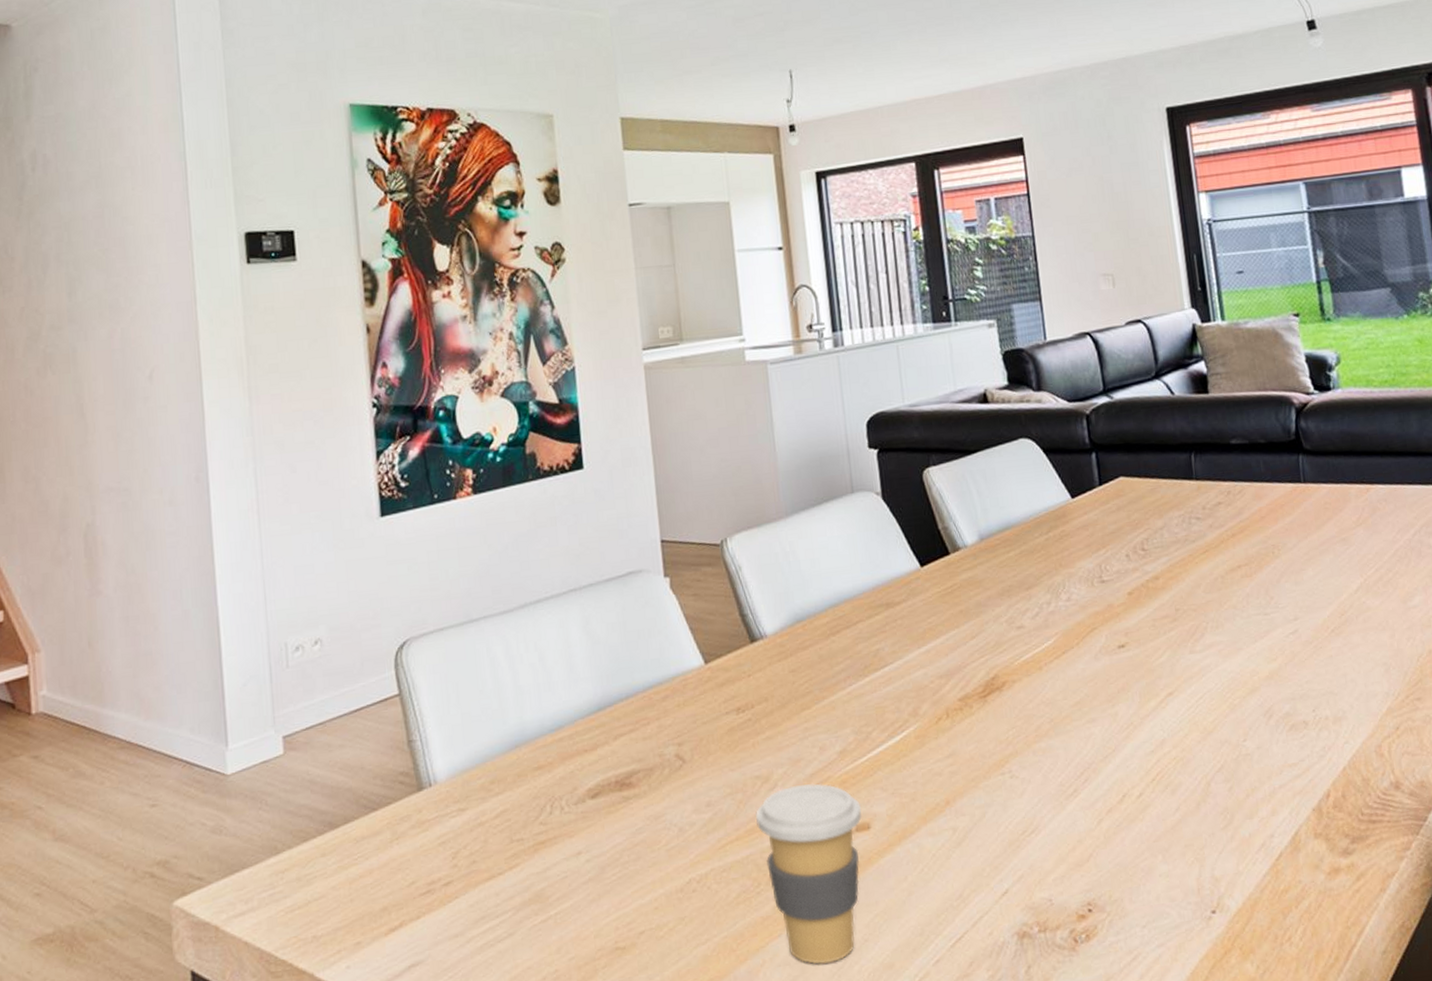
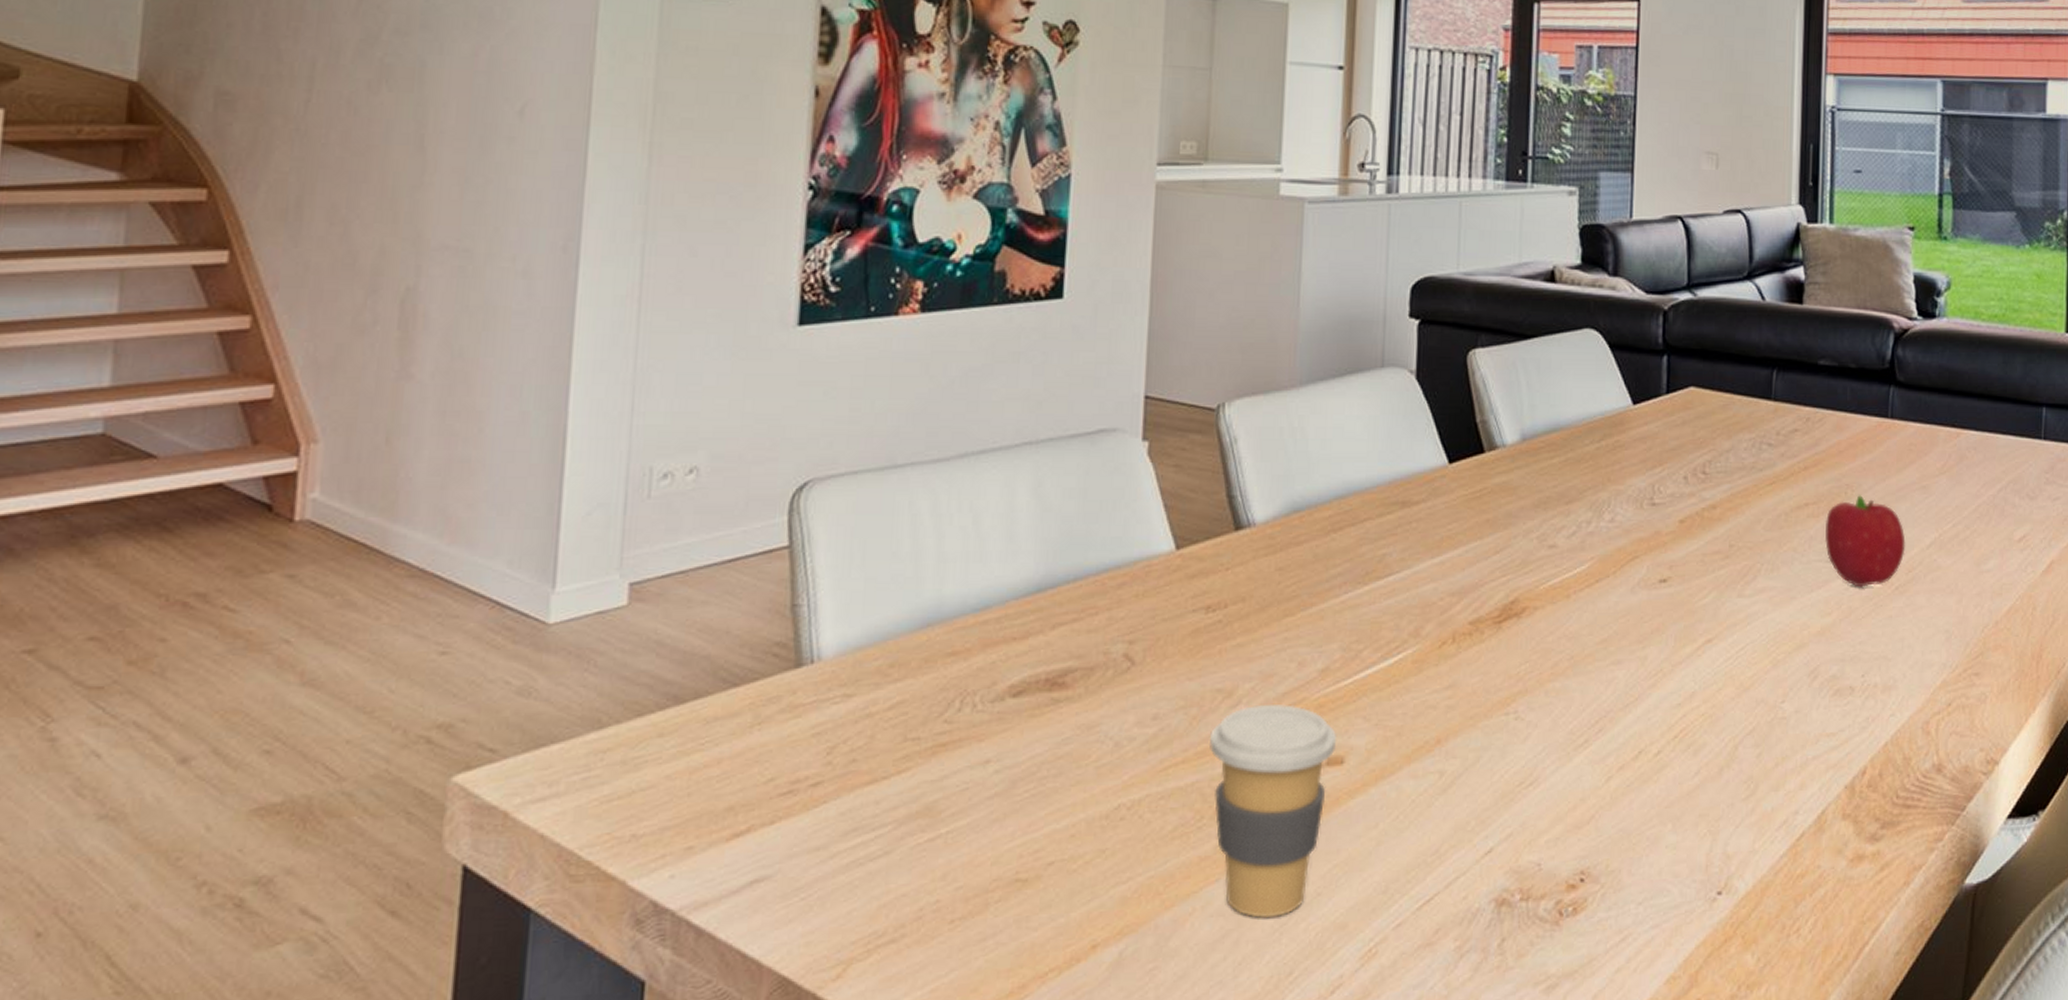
fruit: none [1258,553,1336,634] -> present [1825,495,1906,587]

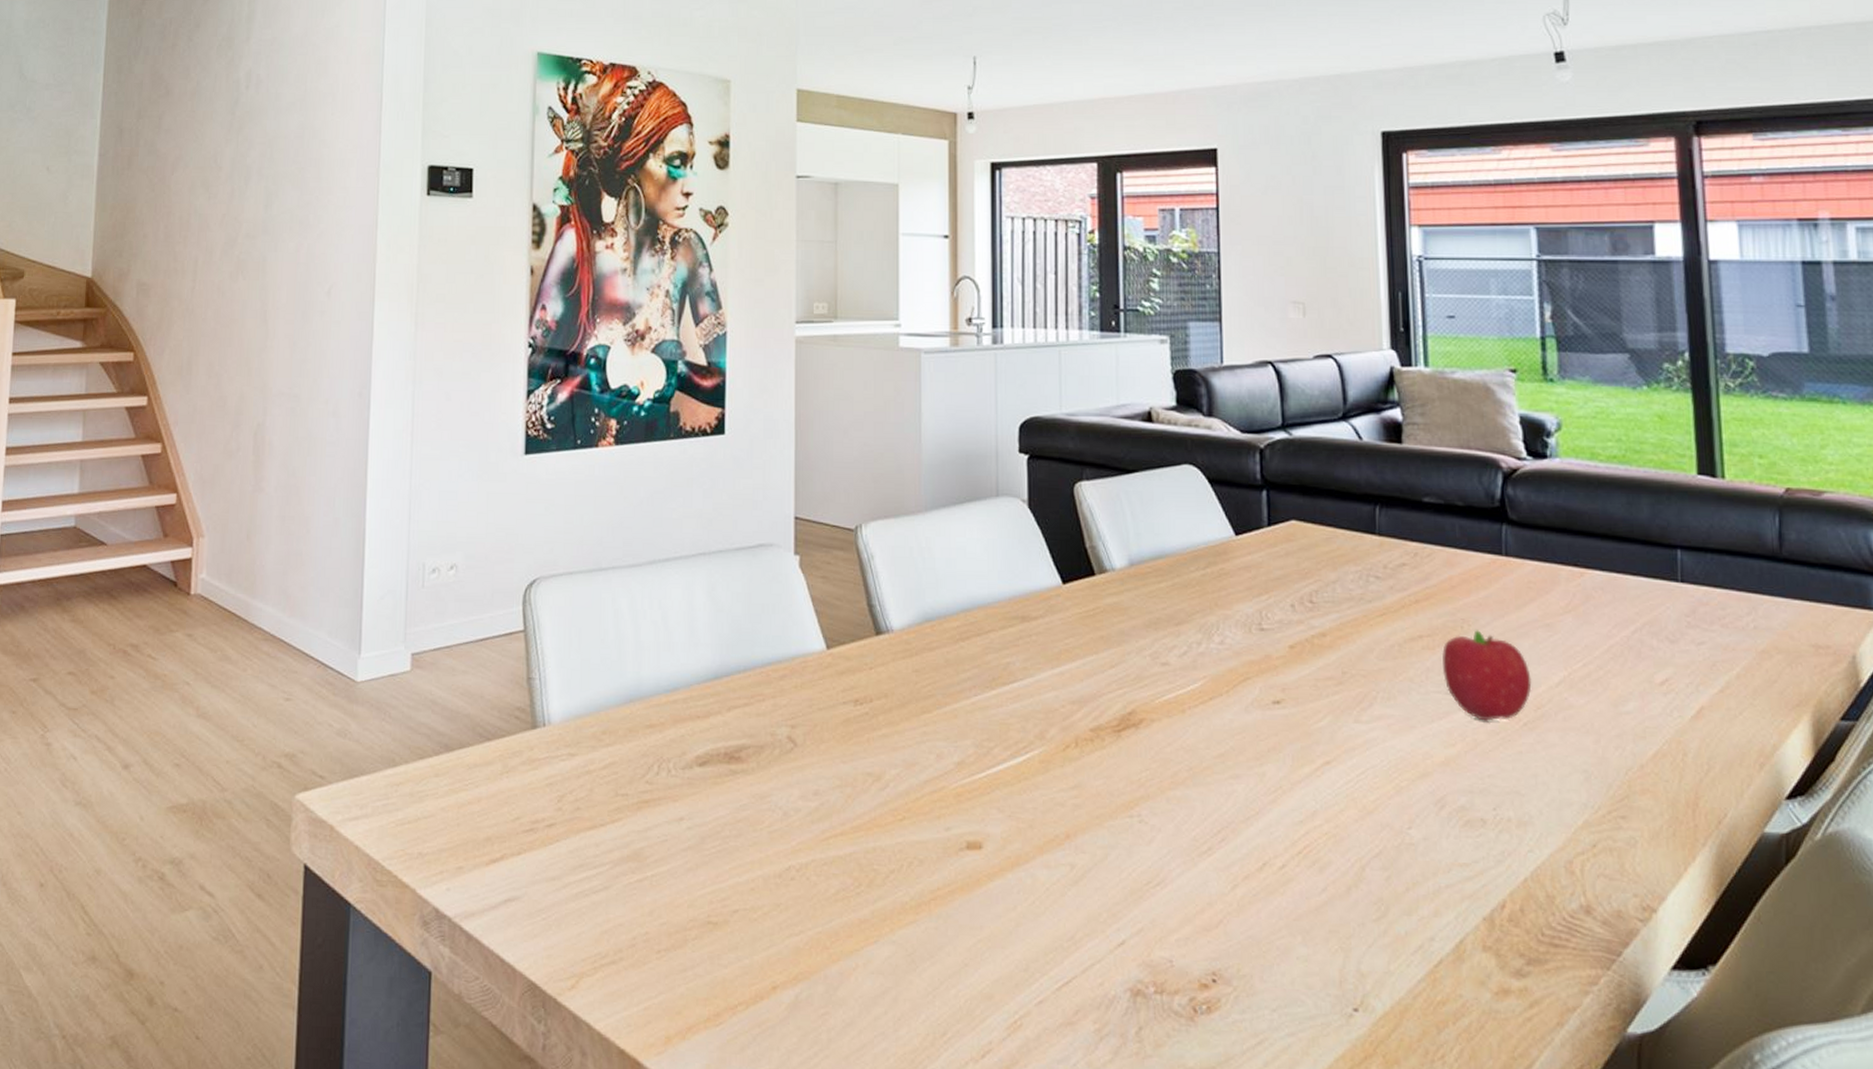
coffee cup: present [1208,704,1336,918] -> none [862,790,974,981]

